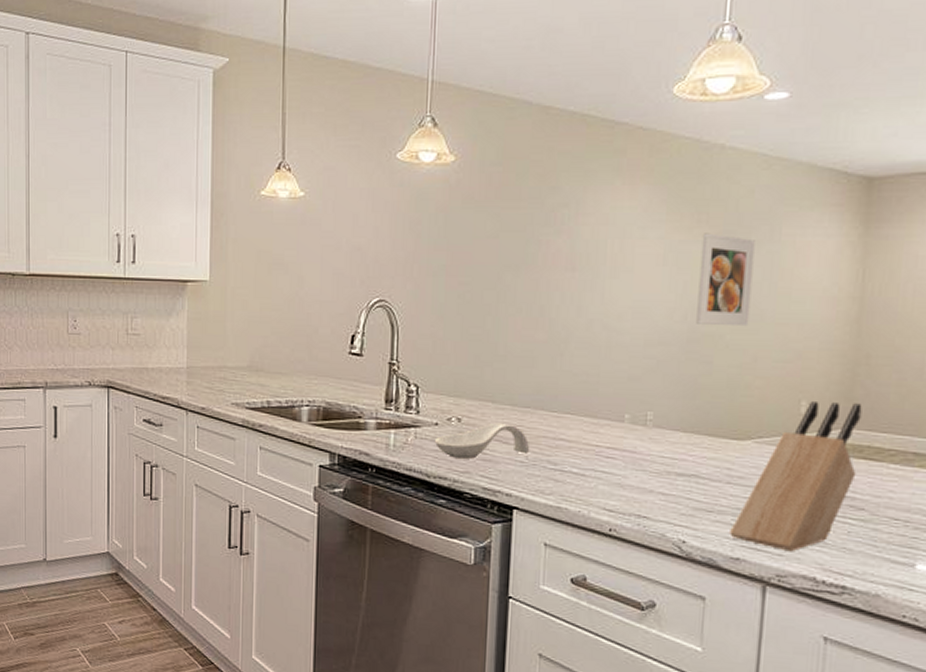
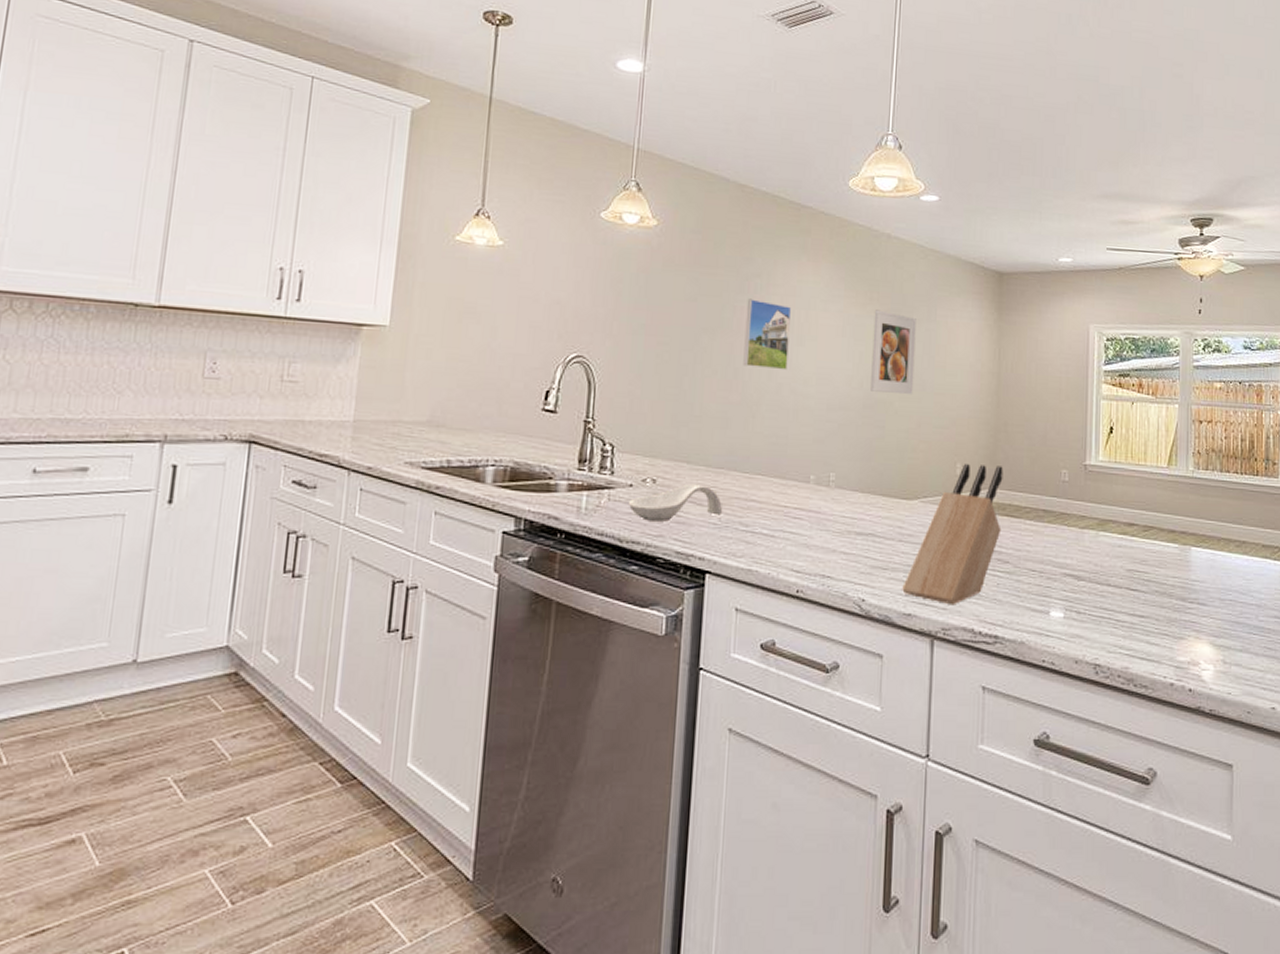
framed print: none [550,231,603,305] -> present [743,298,791,371]

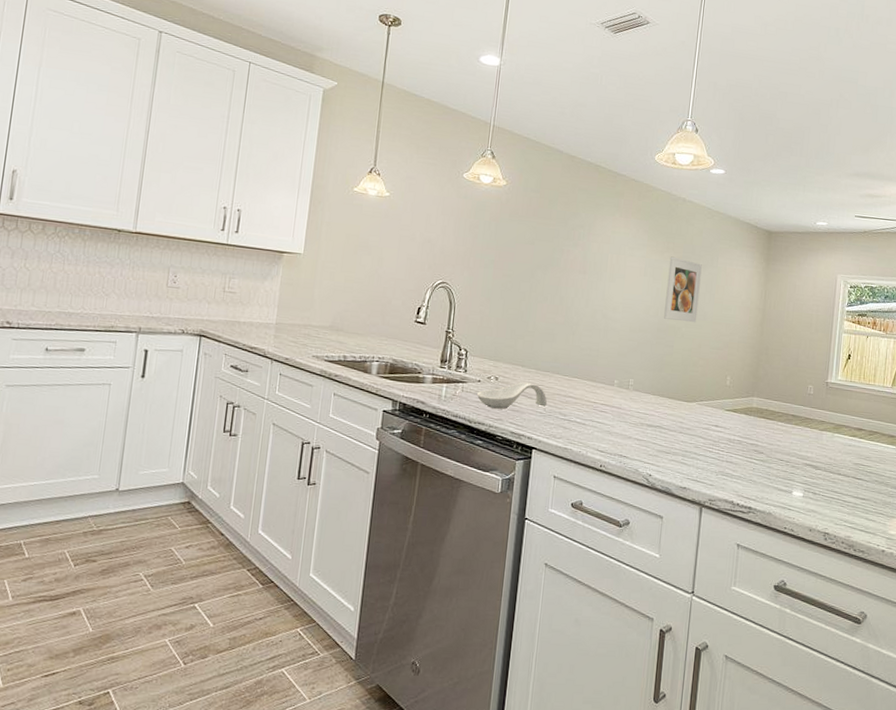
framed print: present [743,298,791,371] -> none [567,244,606,300]
knife block: present [902,464,1003,605] -> none [680,377,763,483]

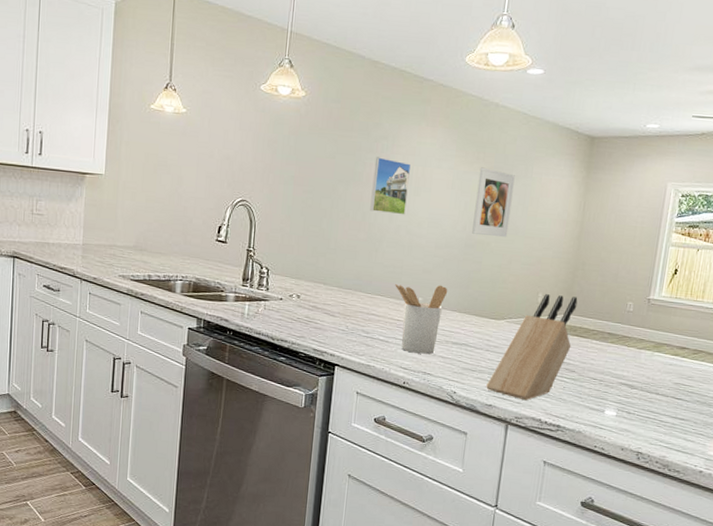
spoon rest: present [477,382,548,409] -> none [279,300,350,327]
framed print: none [567,244,606,300] -> present [370,157,411,215]
utensil holder: none [591,367,642,437] -> present [395,284,448,354]
knife block: none [680,377,763,483] -> present [486,294,578,401]

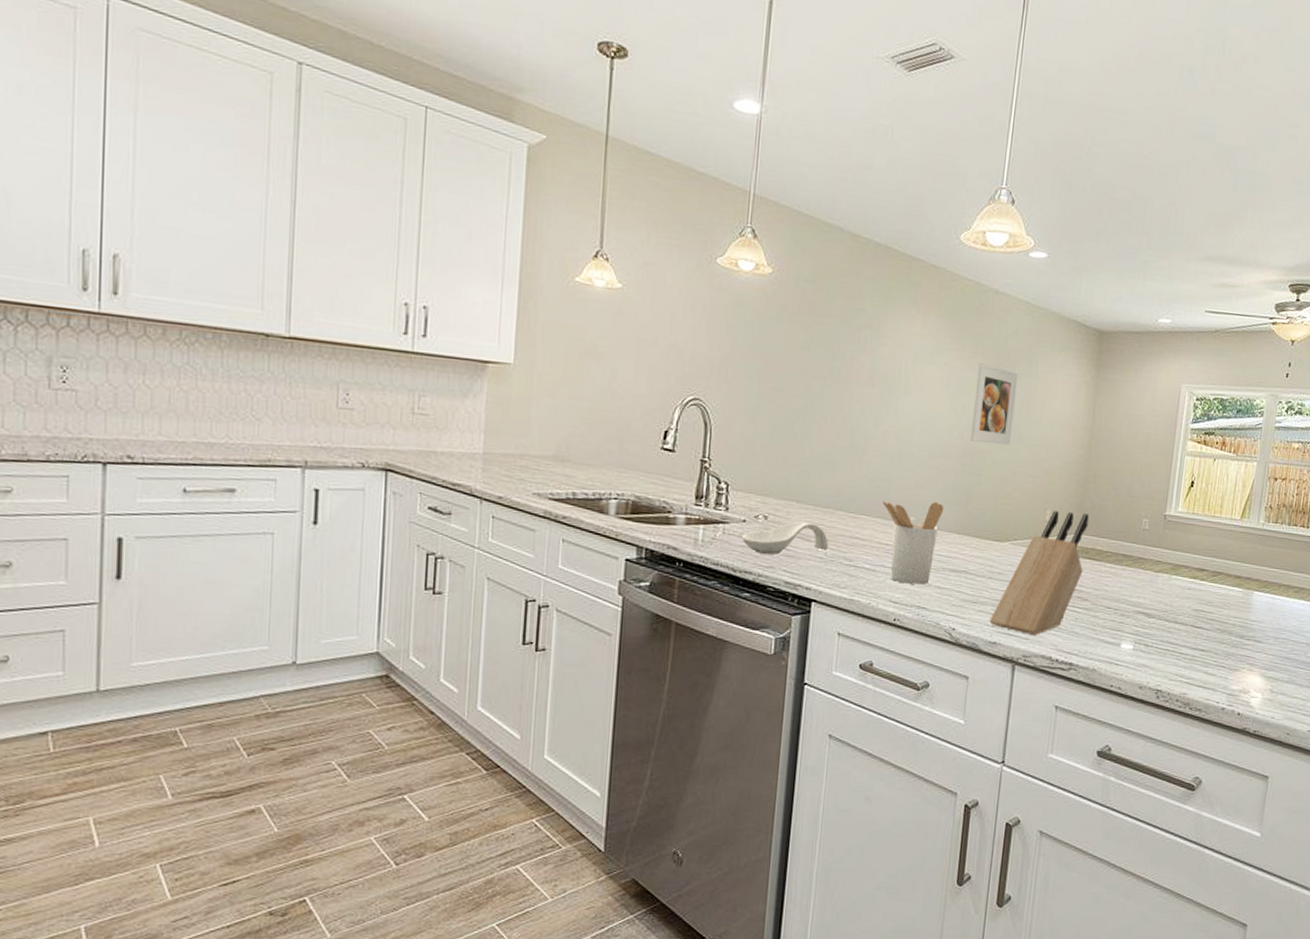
spoon rest: none [279,300,350,327] -> present [742,521,829,555]
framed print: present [370,157,411,215] -> none [851,348,899,419]

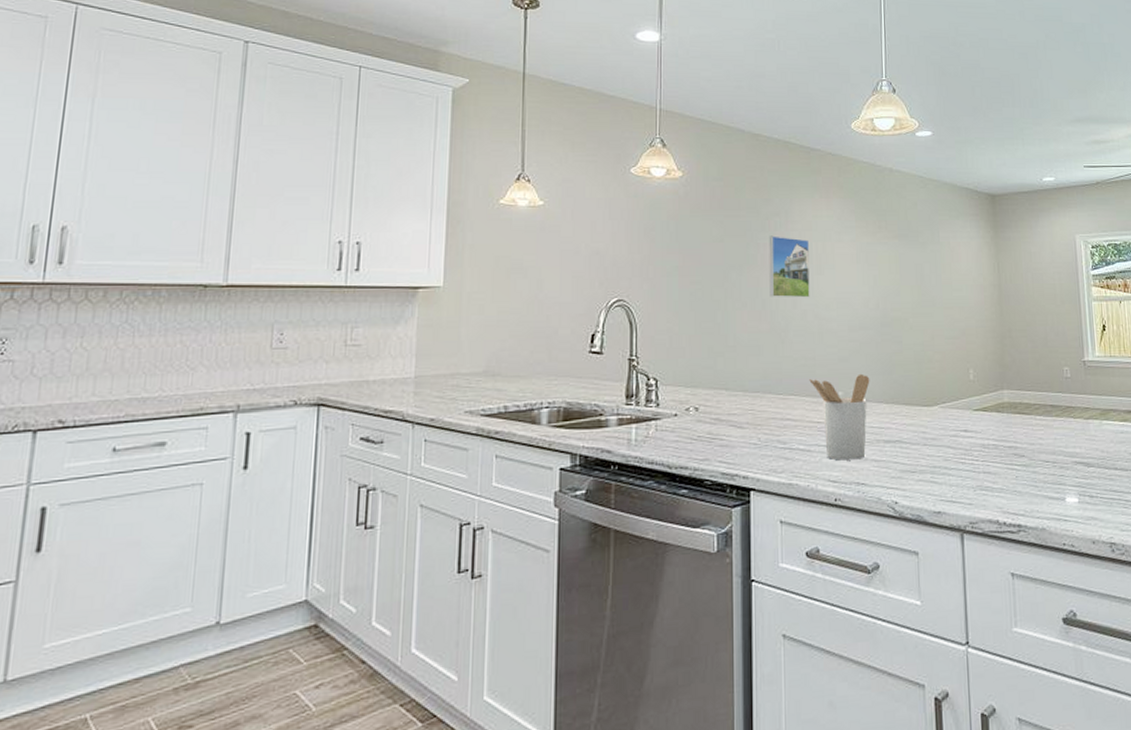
spoon rest: present [742,521,829,555] -> none [675,408,762,447]
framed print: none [851,348,899,419] -> present [769,235,810,298]
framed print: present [971,363,1018,446] -> none [884,236,925,311]
knife block: present [989,511,1089,636] -> none [930,368,1015,500]

